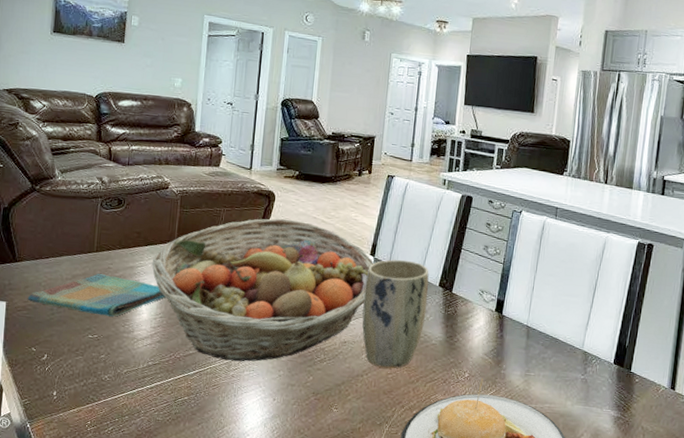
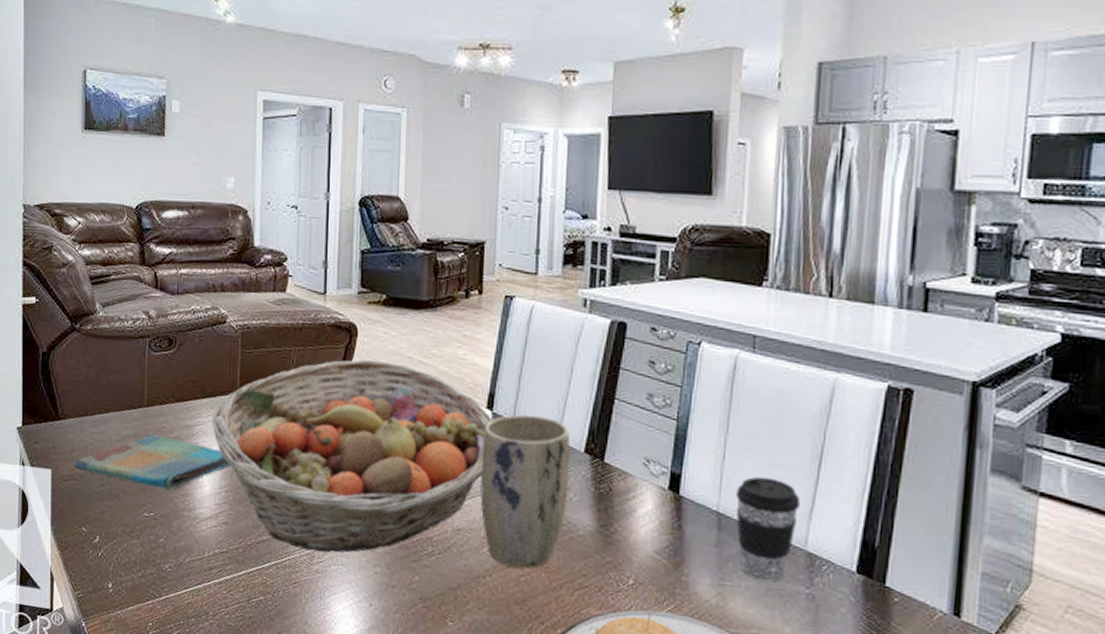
coffee cup: none [539,301,581,372] -> present [735,476,801,582]

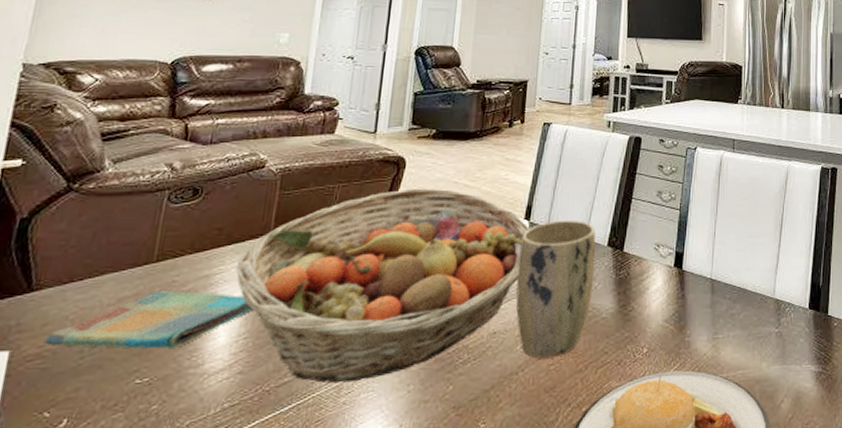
coffee cup: present [735,476,801,582] -> none [723,245,769,329]

